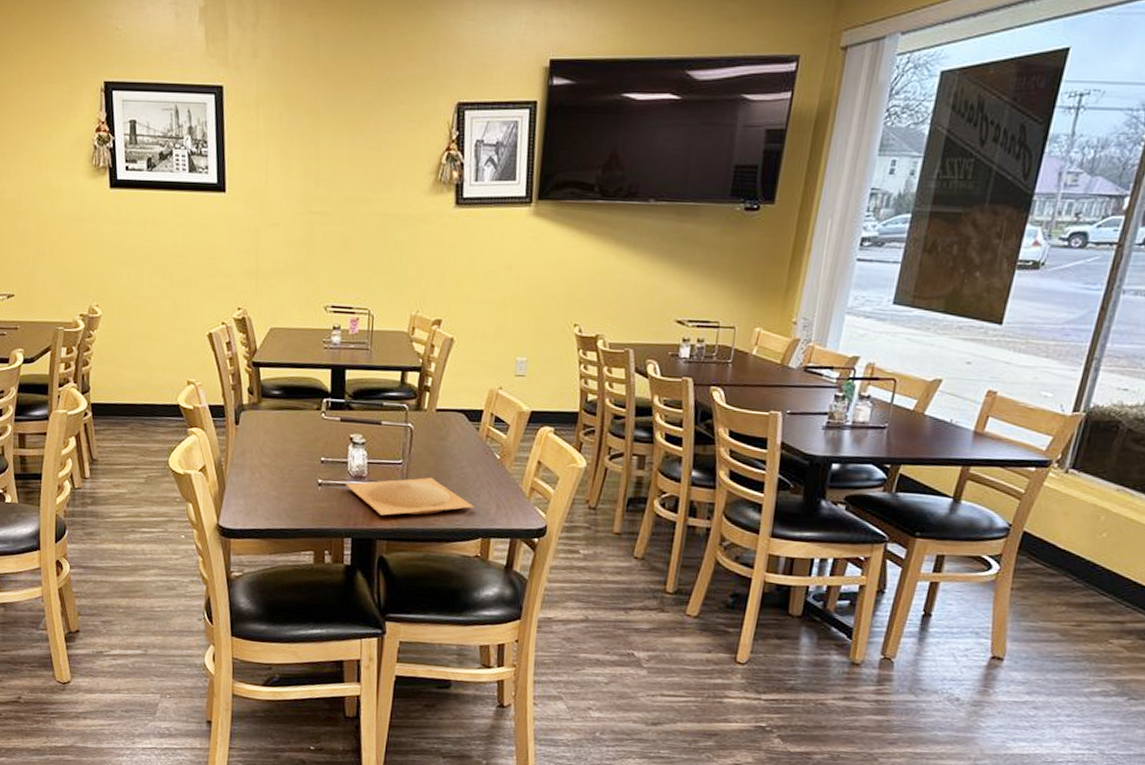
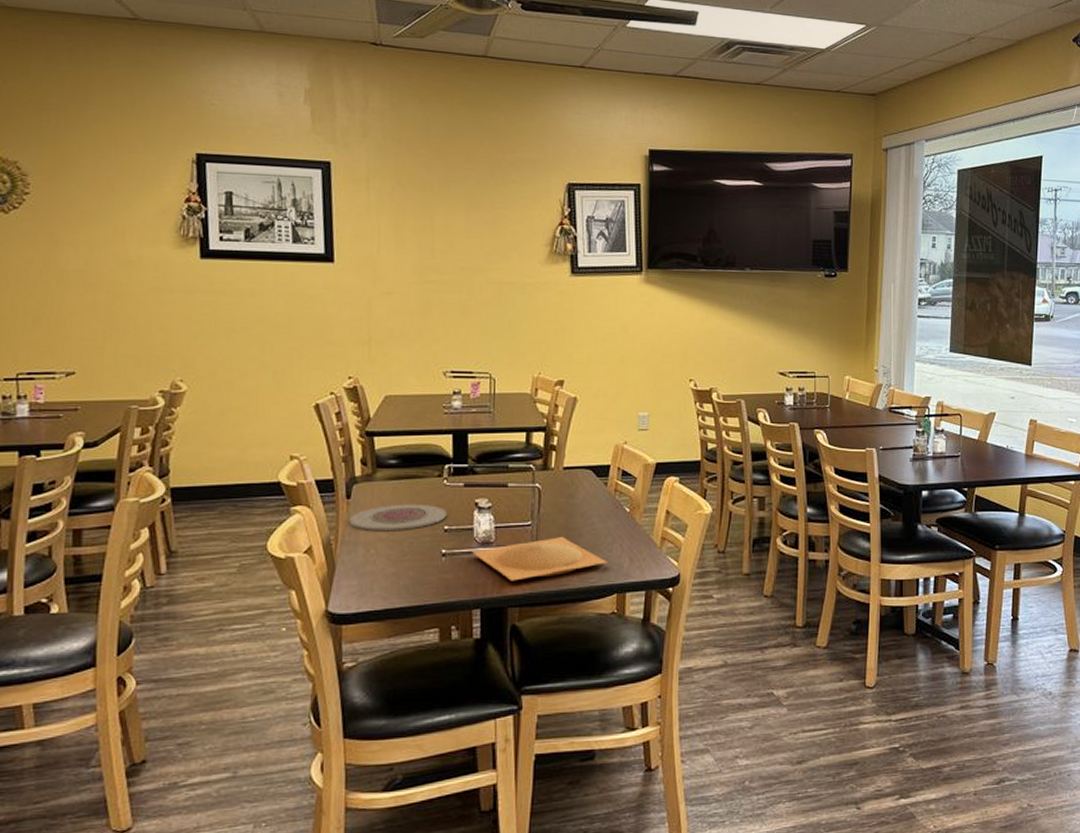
plate: none [237,433,324,459] -> present [348,504,447,532]

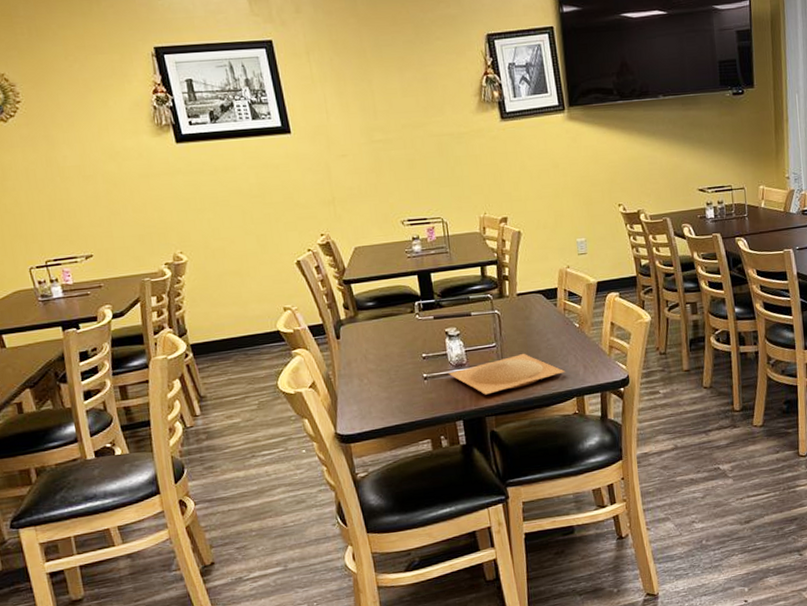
plate: present [348,504,447,532] -> none [341,337,423,364]

